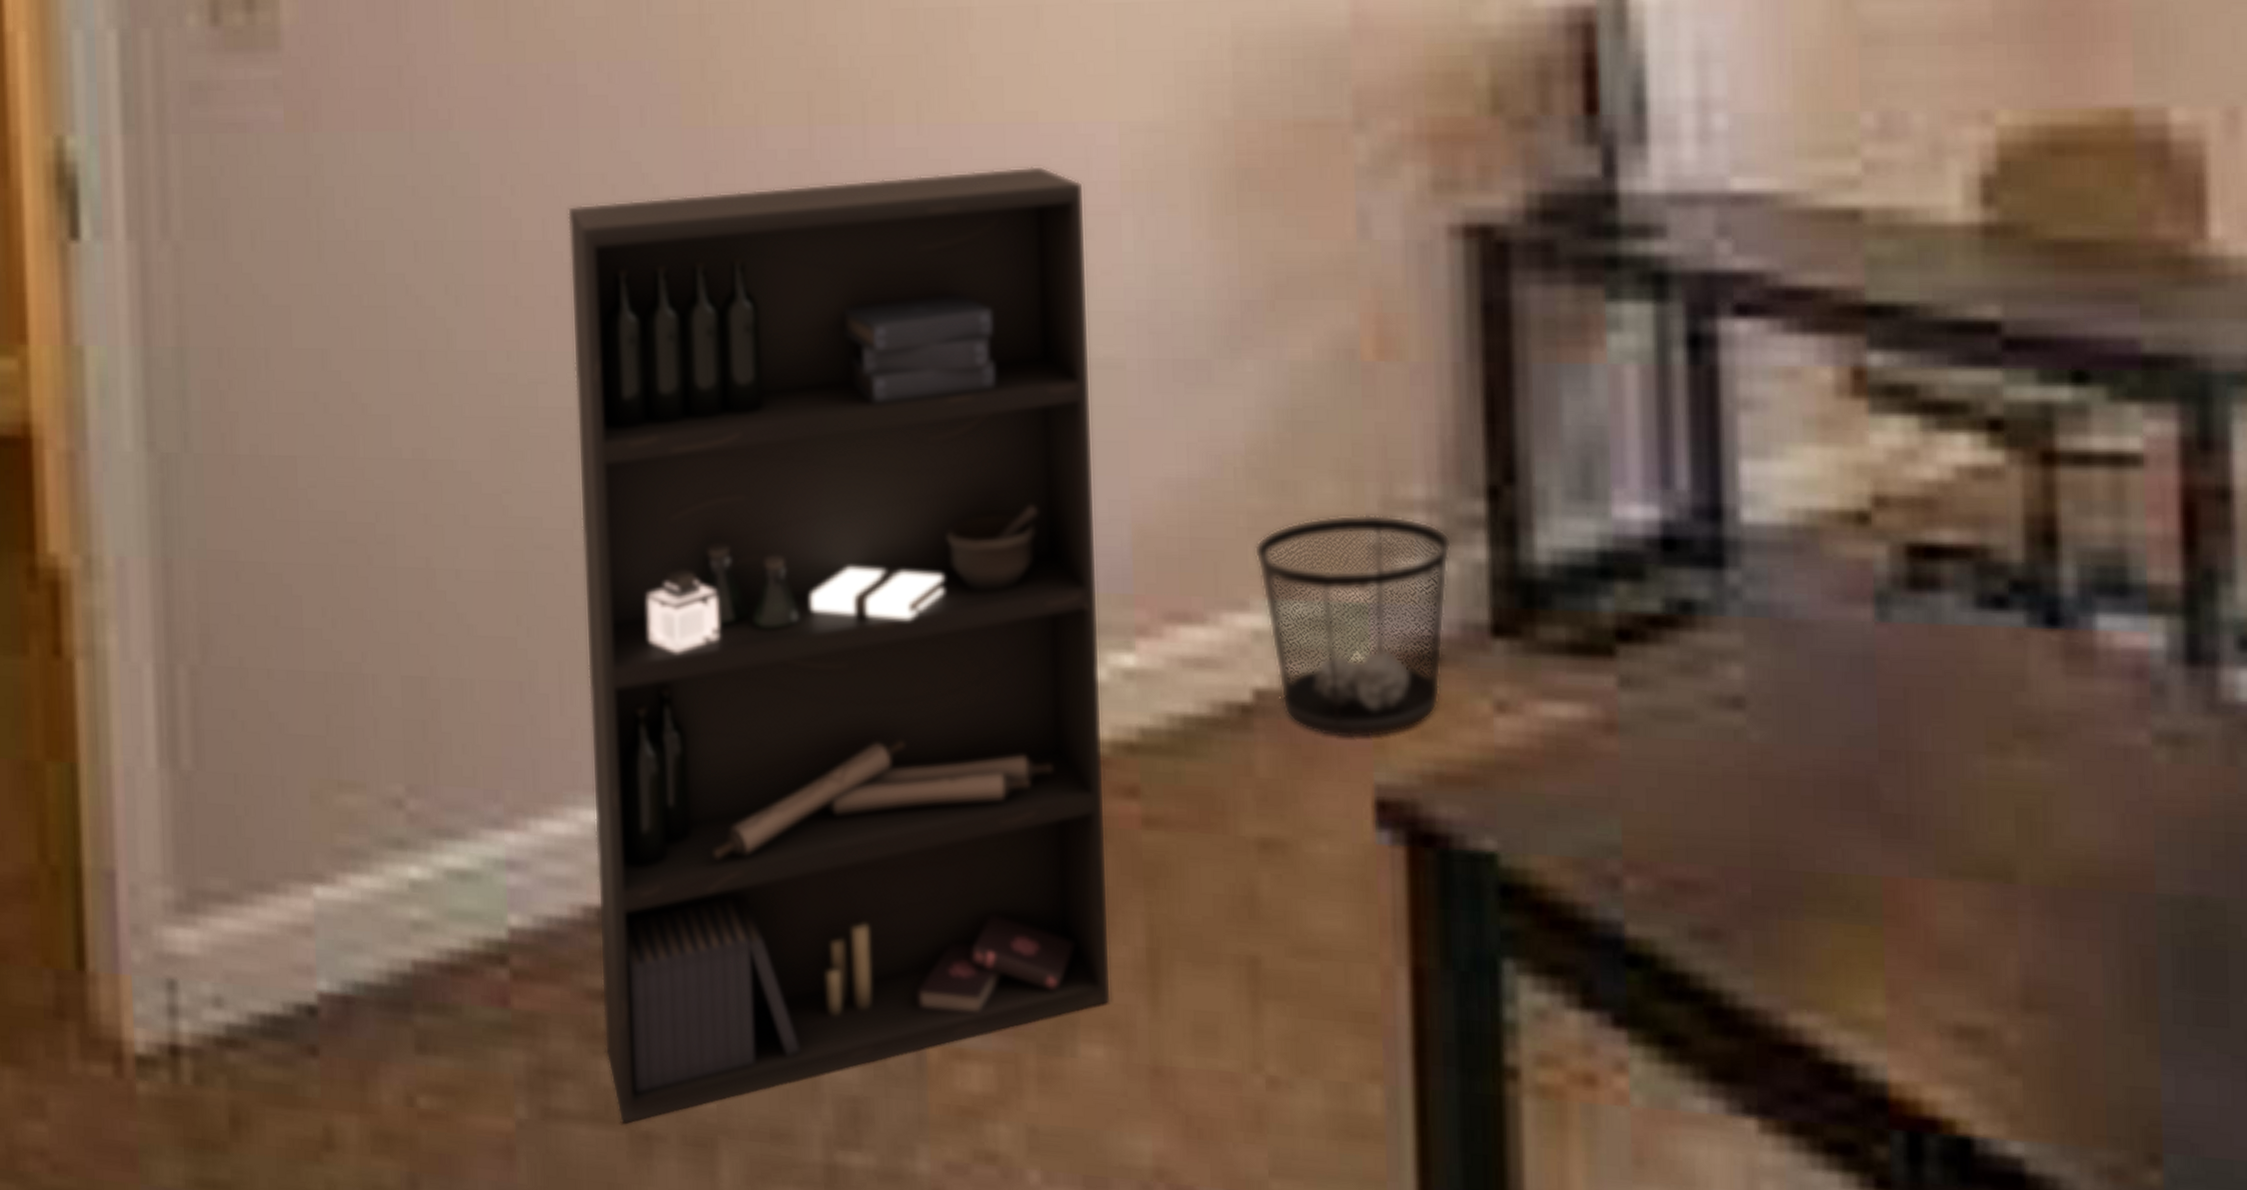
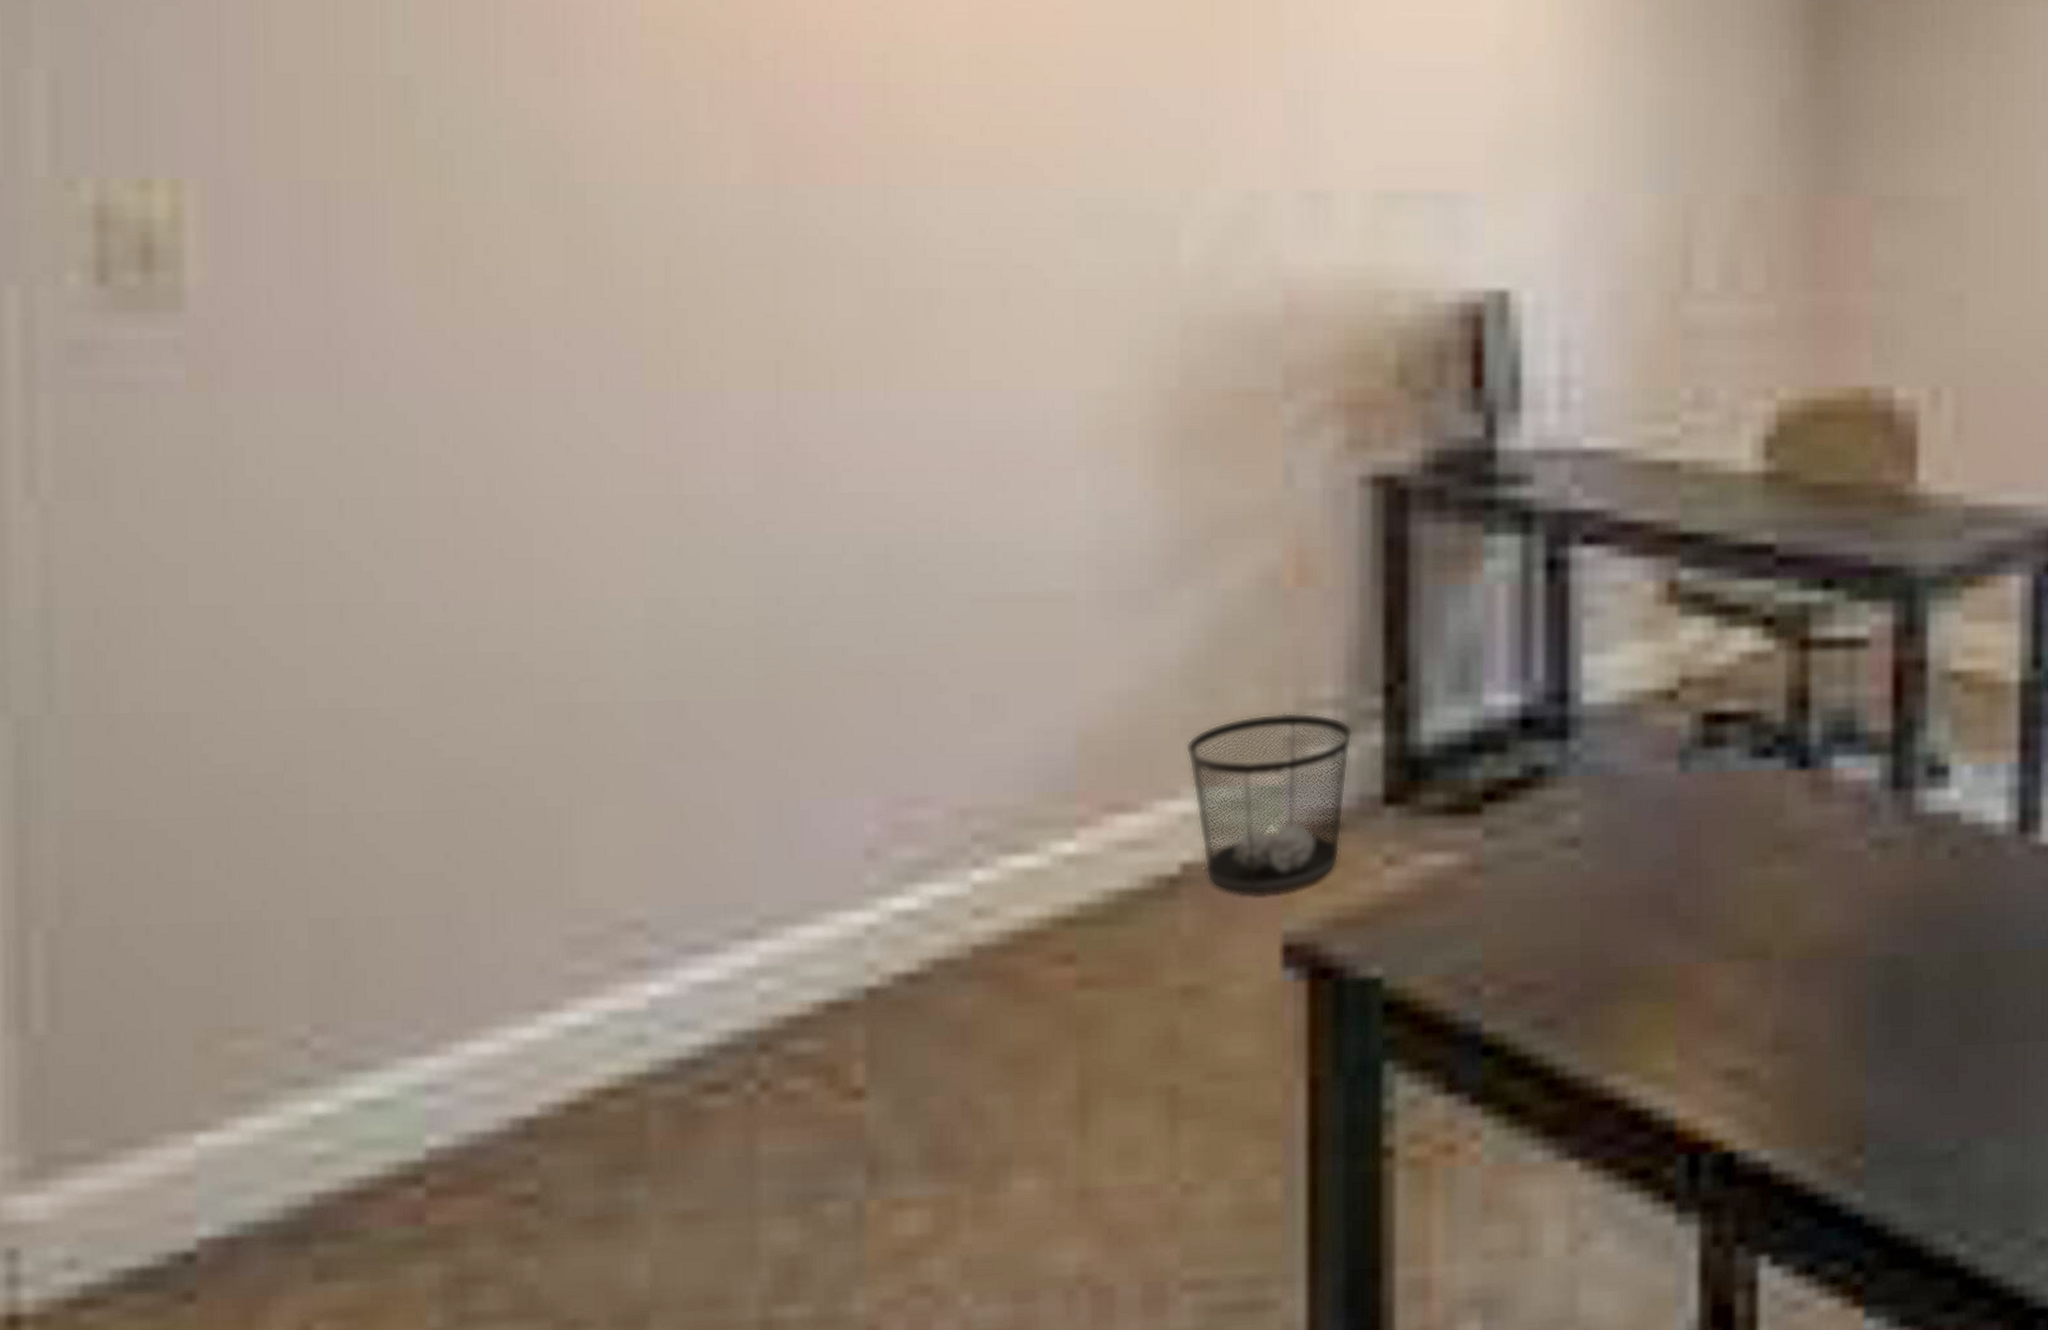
bookshelf: present [568,165,1112,1125] -> none [516,427,1044,1316]

